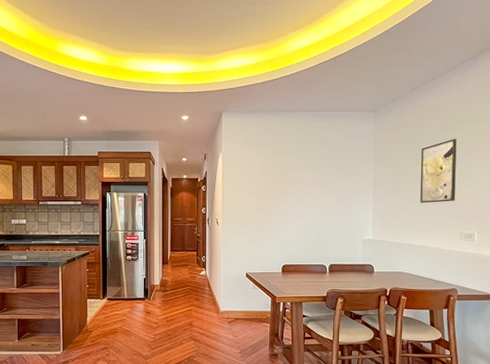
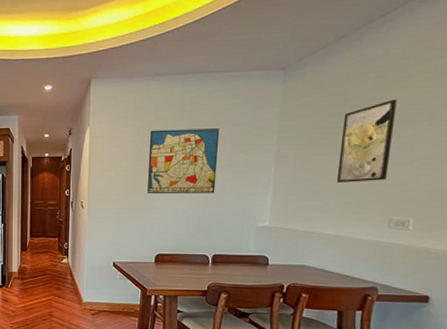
wall art: none [272,157,329,212] -> present [147,128,219,193]

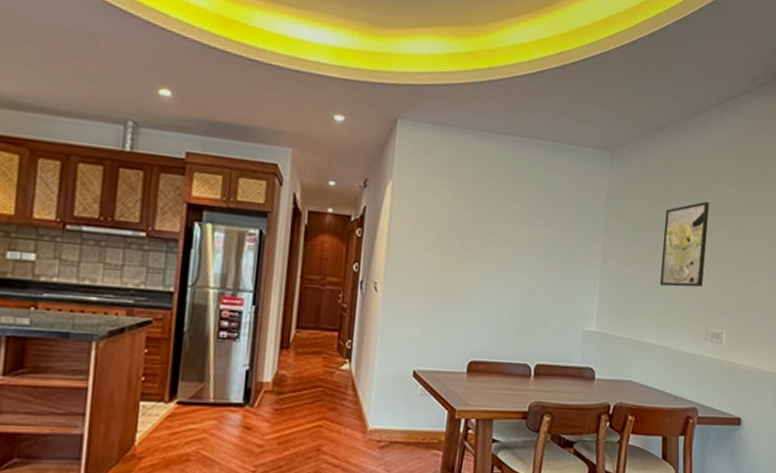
wall art: present [147,128,219,193] -> none [461,196,545,286]

